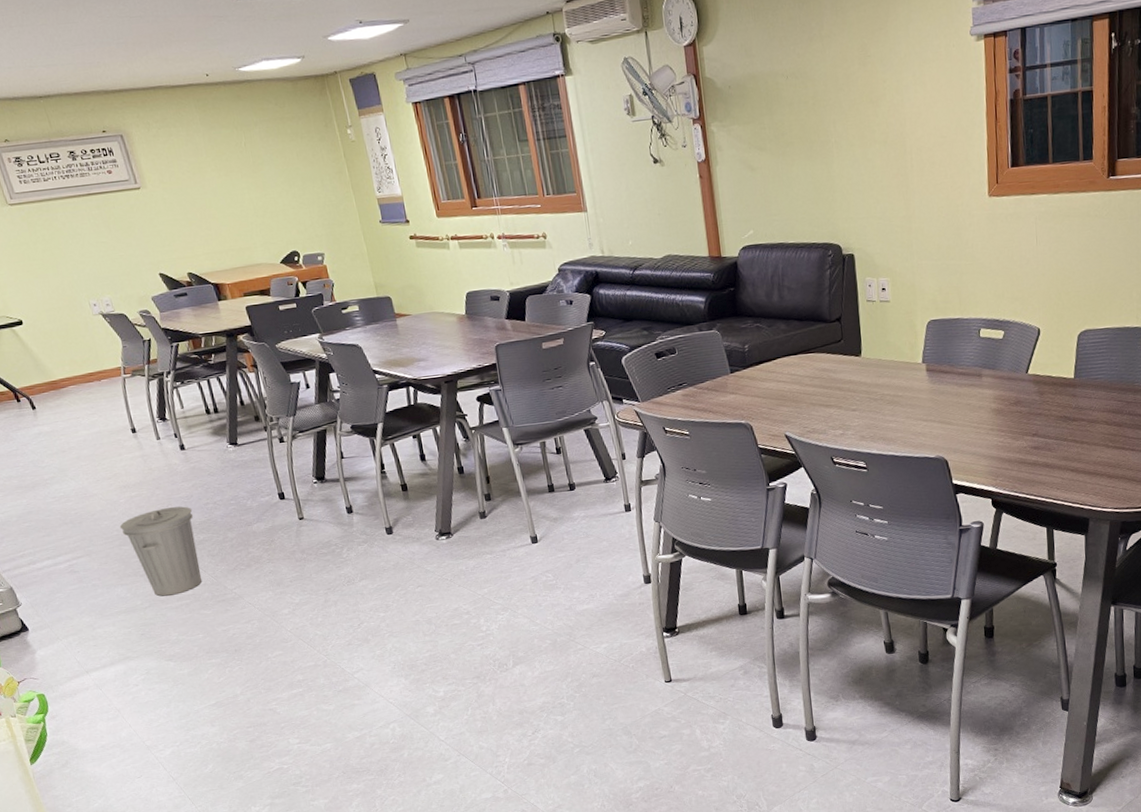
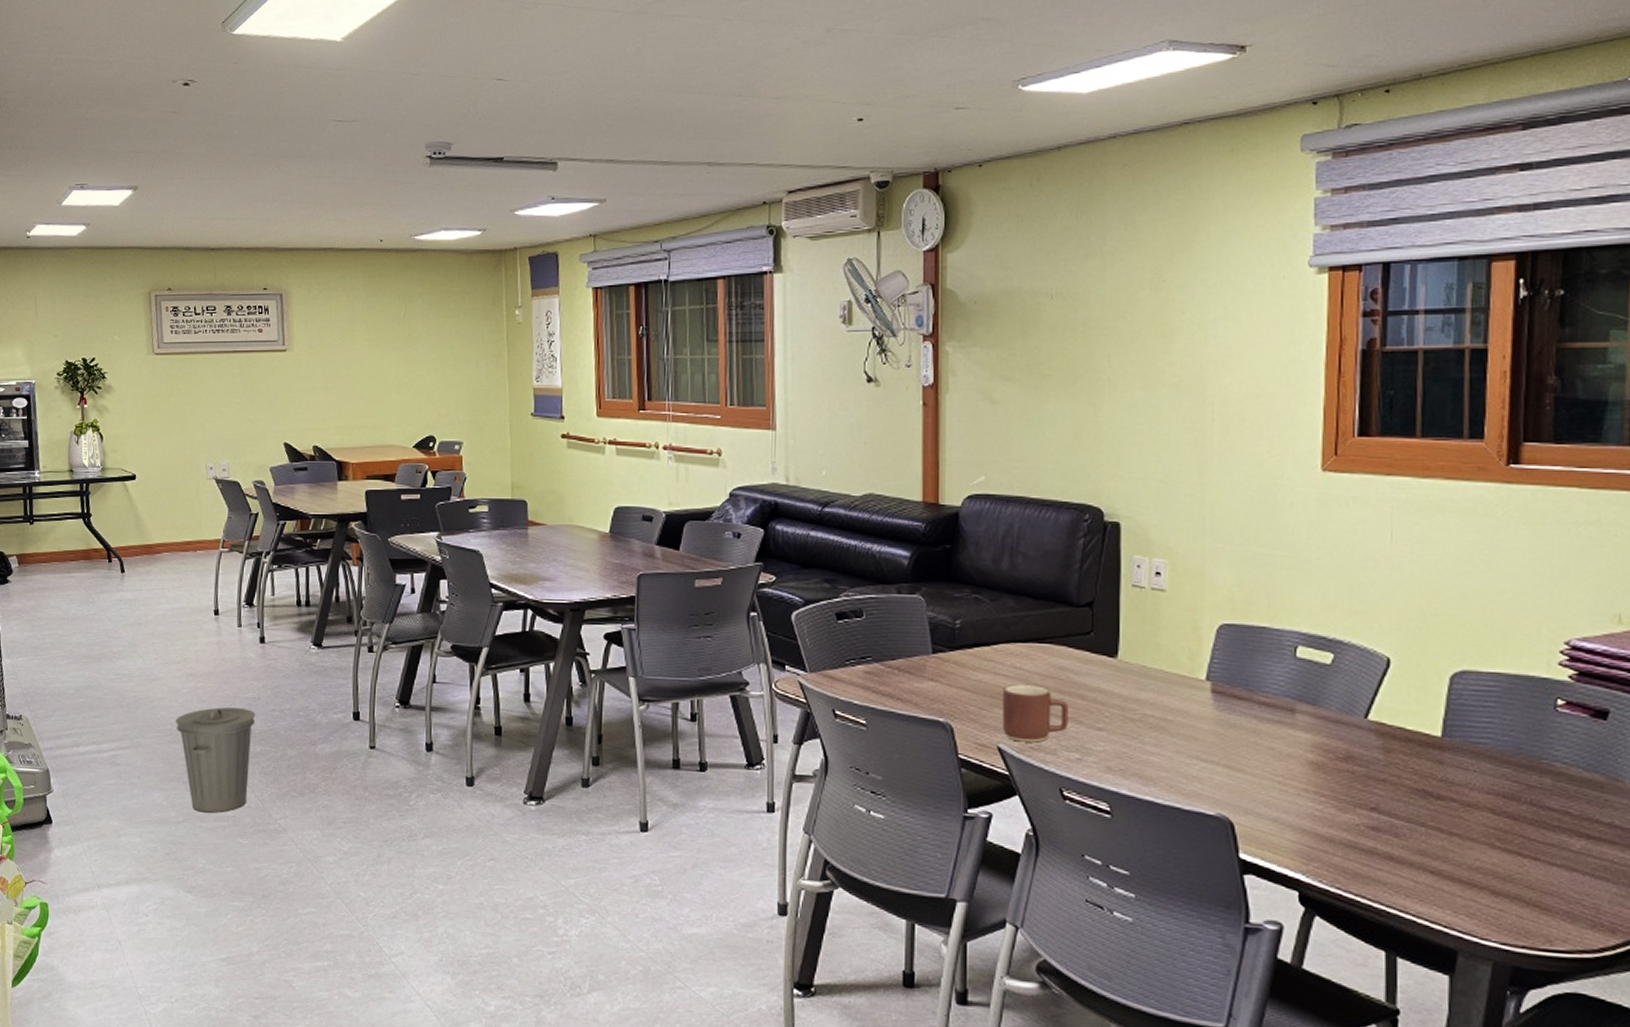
mug: none [783,385,832,429] -> present [1002,683,1068,743]

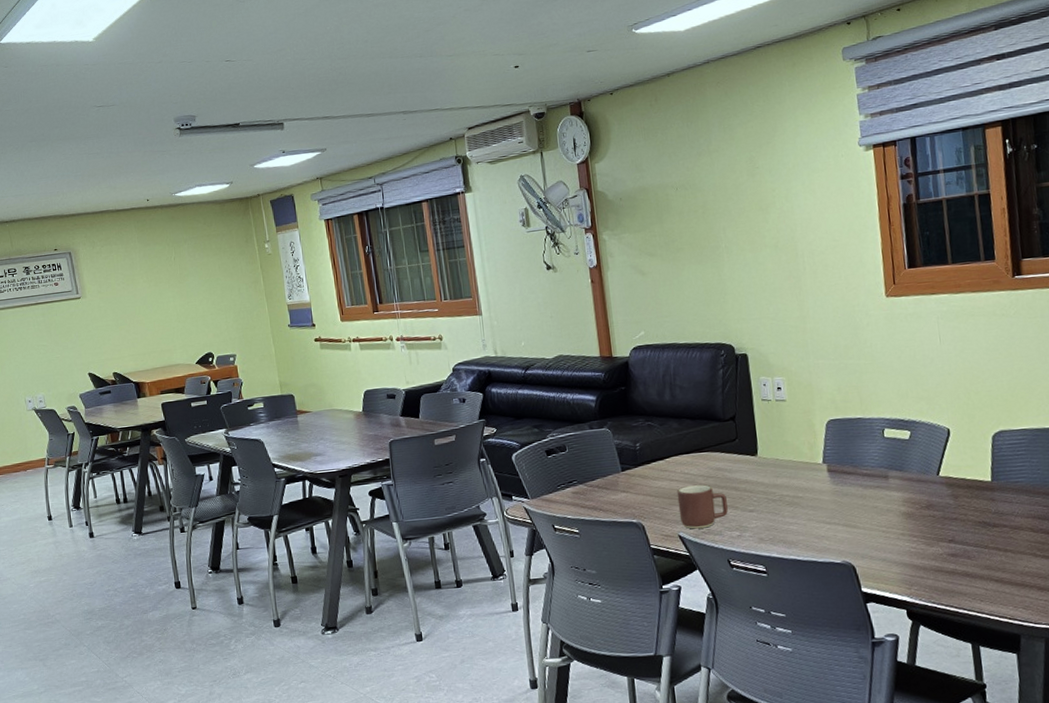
trash can: present [175,707,256,813] -> none [26,592,96,682]

